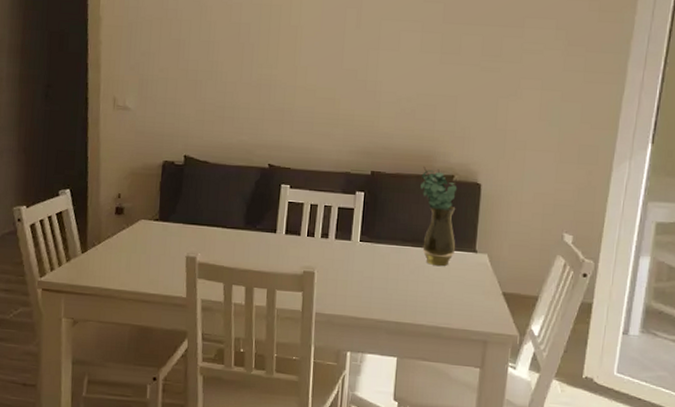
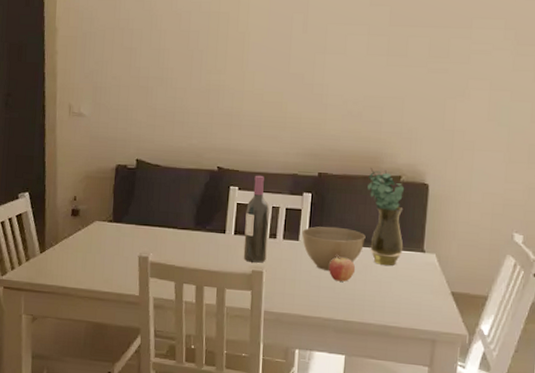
wine bottle: none [294,173,322,263] -> present [243,175,270,263]
bowl: none [354,226,418,271] -> present [301,226,366,271]
fruit: none [381,255,407,283] -> present [329,255,355,282]

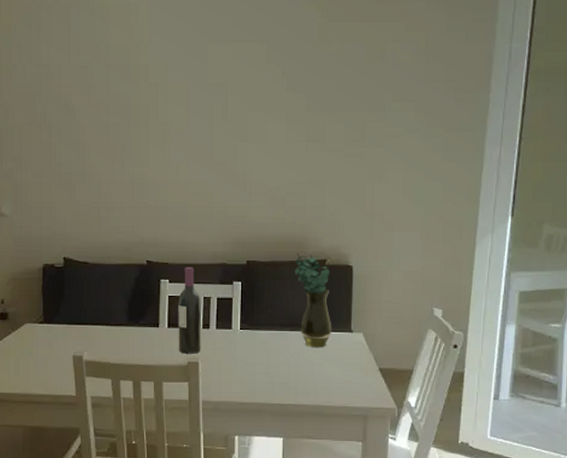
bowl: present [301,226,366,271] -> none [234,313,296,356]
fruit: present [329,255,355,282] -> none [263,341,287,366]

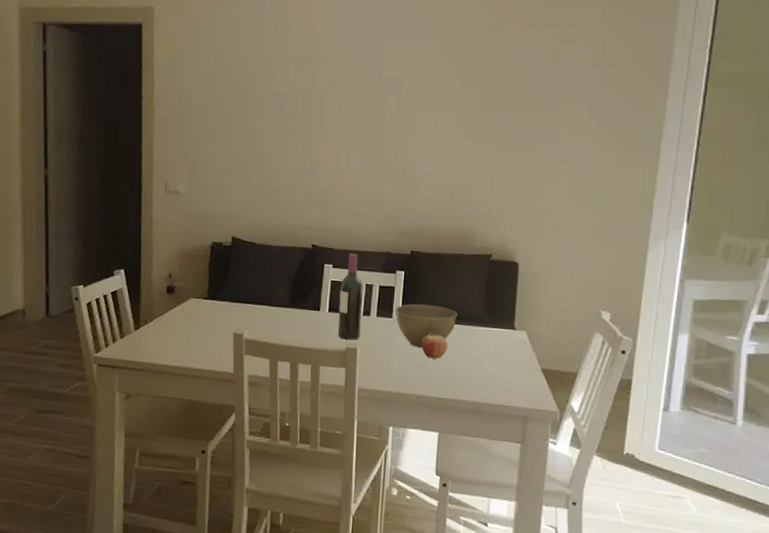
bowl: none [234,313,296,356] -> present [395,304,458,348]
fruit: none [263,341,287,366] -> present [422,332,447,359]
vase: present [295,253,332,347] -> none [459,246,495,343]

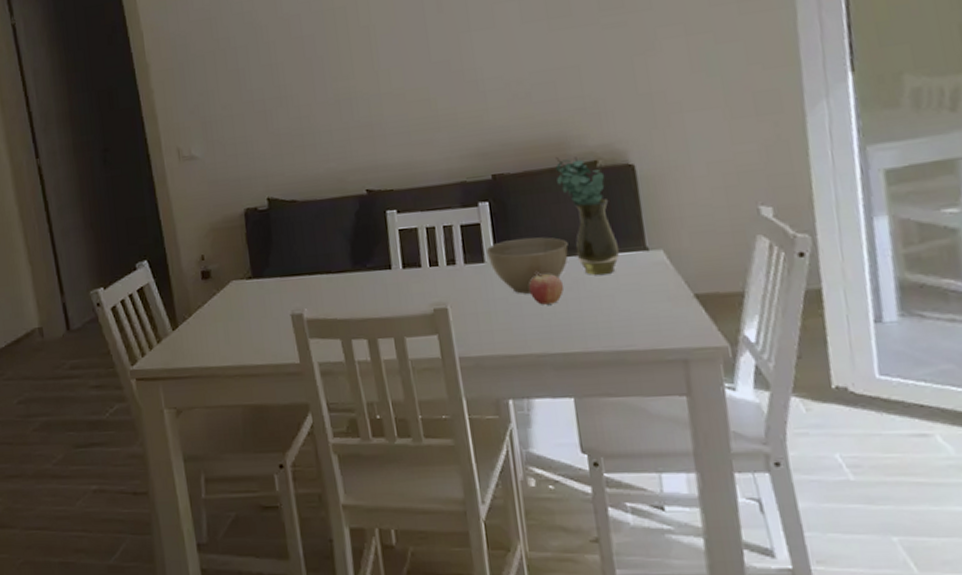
wine bottle: present [337,253,363,340] -> none [411,190,449,299]
vase: none [459,246,495,343] -> present [555,157,620,275]

